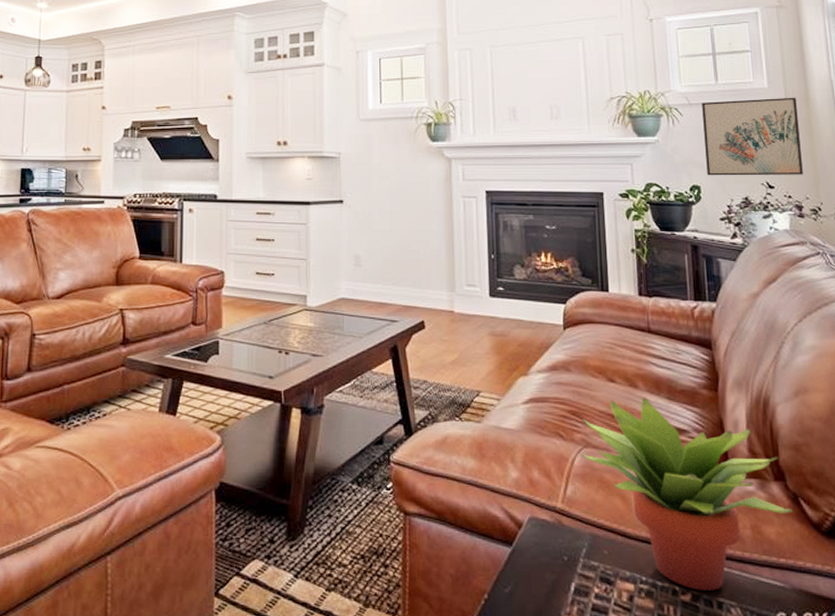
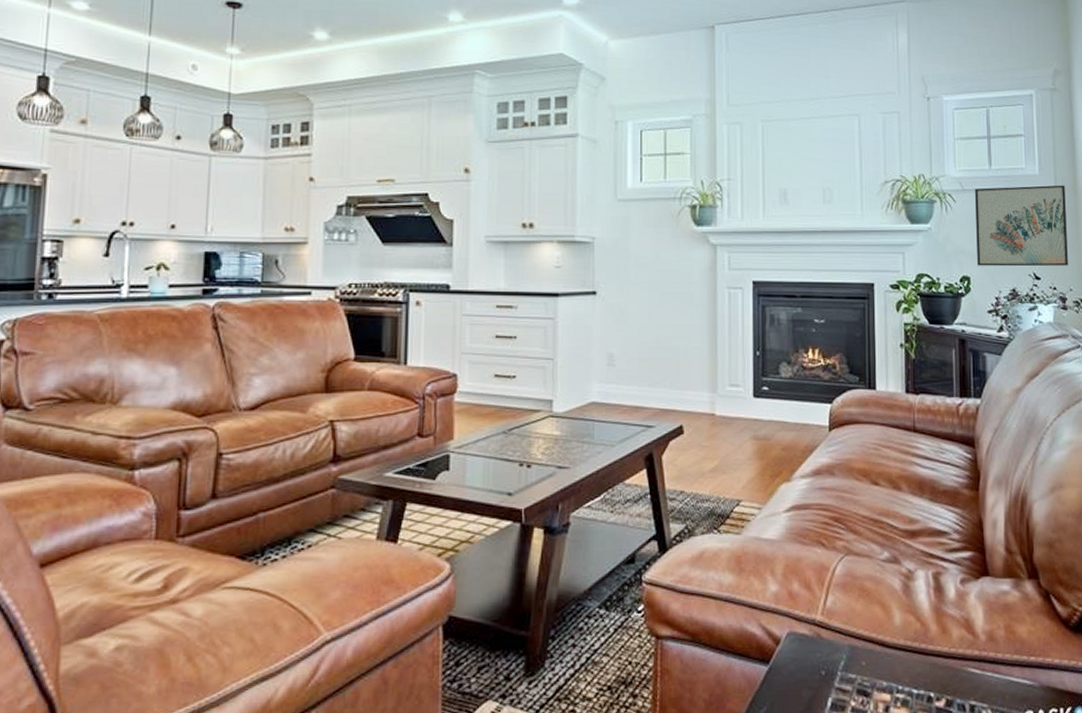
succulent plant: present [581,397,793,591] -> none [842,499,1044,695]

